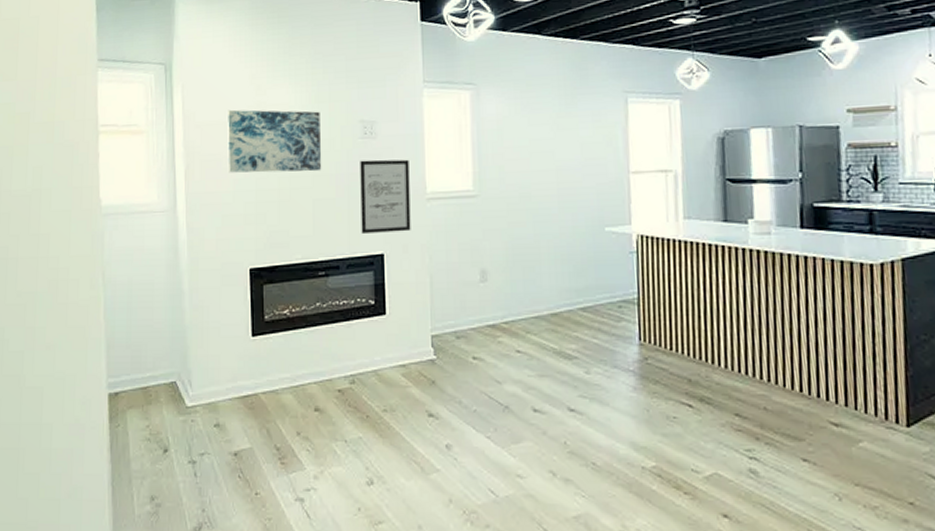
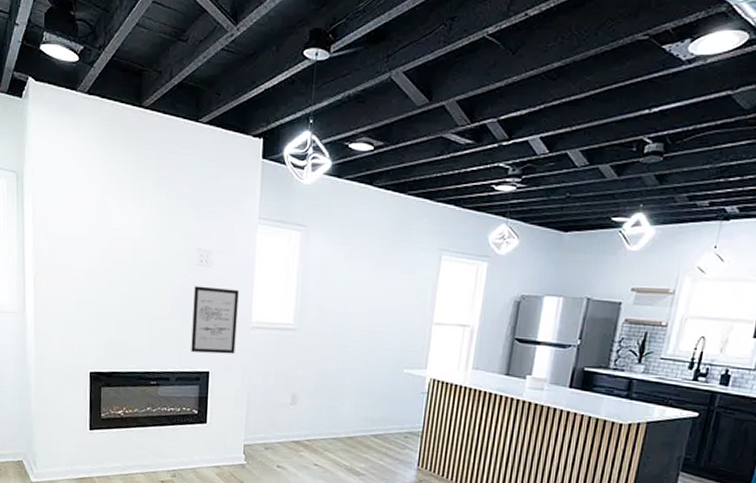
wall art: present [226,109,322,173] -> none [73,224,161,292]

